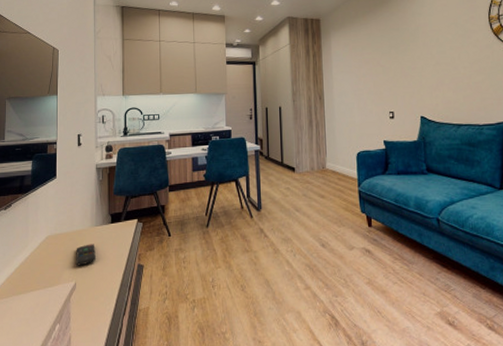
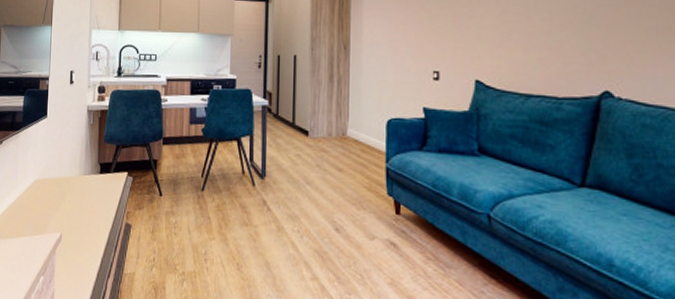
remote control: present [76,244,96,266] -> none [63,193,83,217]

